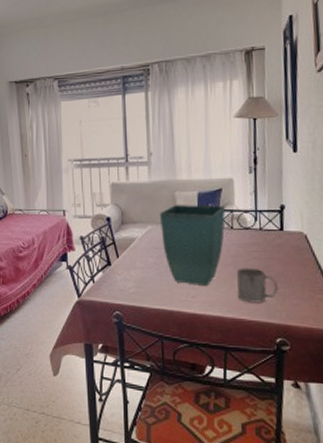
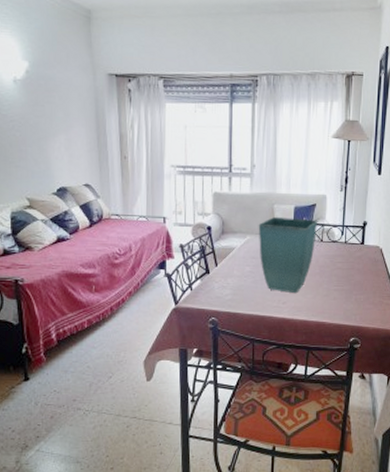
mug: present [236,267,279,303] -> none [321,277,356,308]

